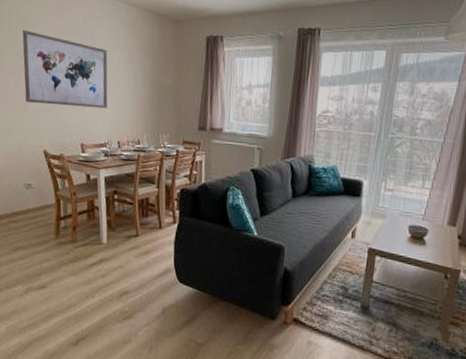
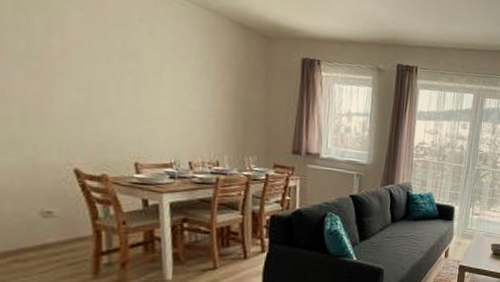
wall art: present [22,29,108,109] -> none [38,12,176,124]

